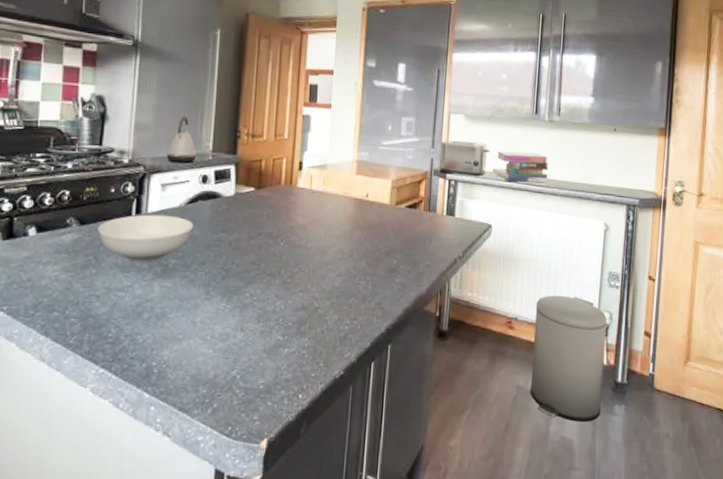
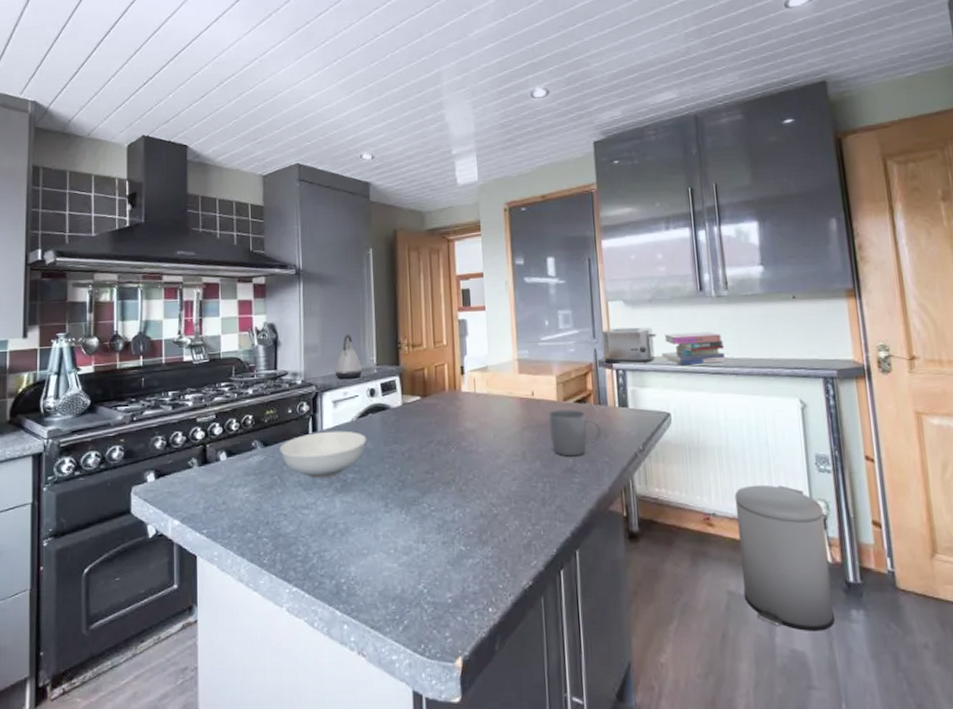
mug: none [378,213,427,258] -> present [548,409,601,457]

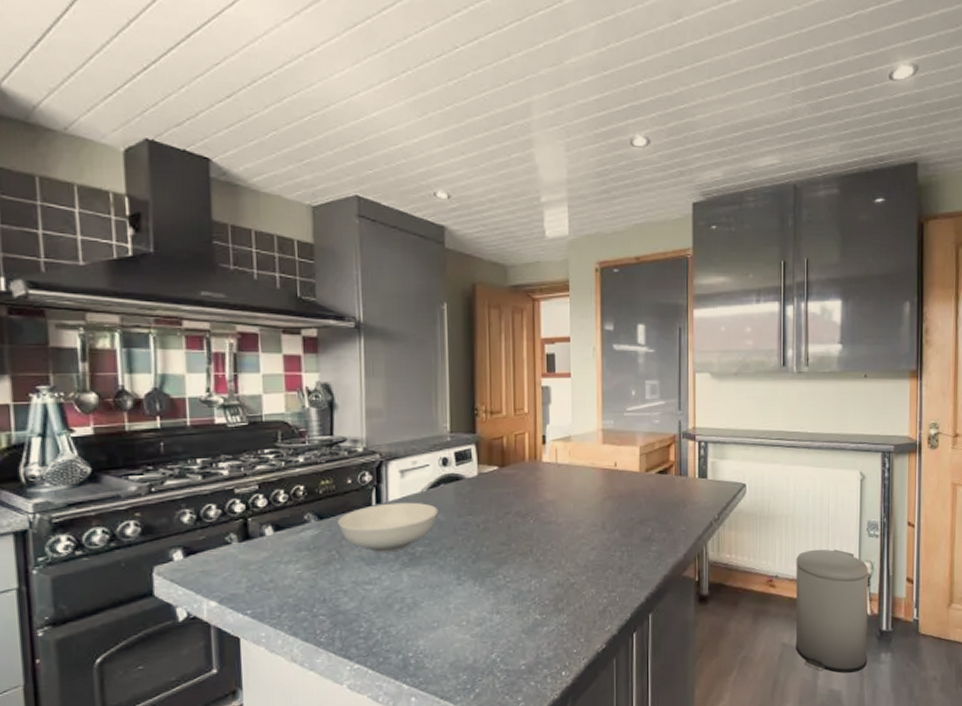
kettle: present [334,334,363,379] -> none [402,398,435,447]
mug: present [548,409,601,457] -> none [629,480,680,526]
toaster: present [602,327,656,364] -> none [687,400,739,436]
books: present [662,332,726,365] -> none [743,406,800,438]

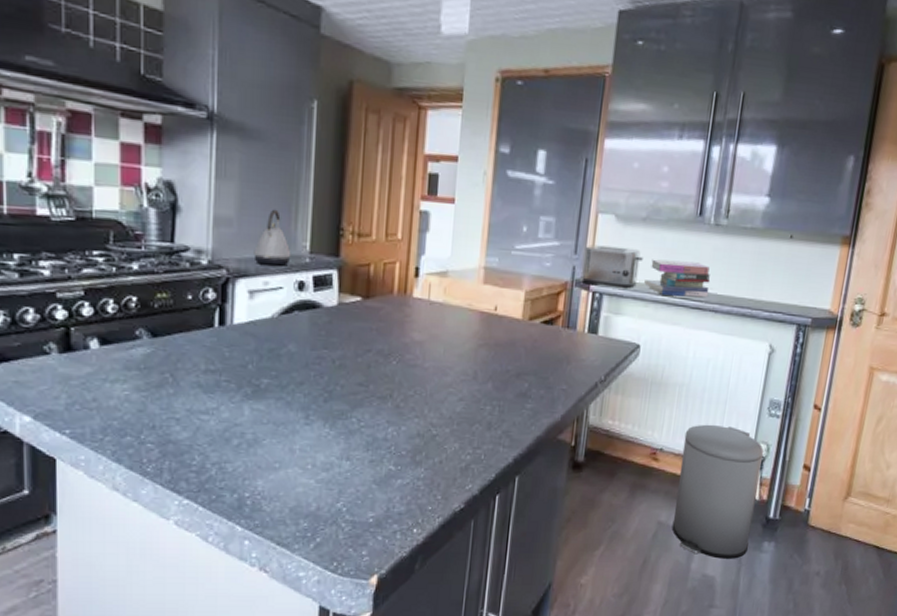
bowl: present [337,502,439,553] -> none [173,326,290,381]
kettle: none [402,398,435,447] -> present [253,209,292,266]
toaster: none [687,400,739,436] -> present [581,245,643,289]
books: none [743,406,800,438] -> present [644,259,711,298]

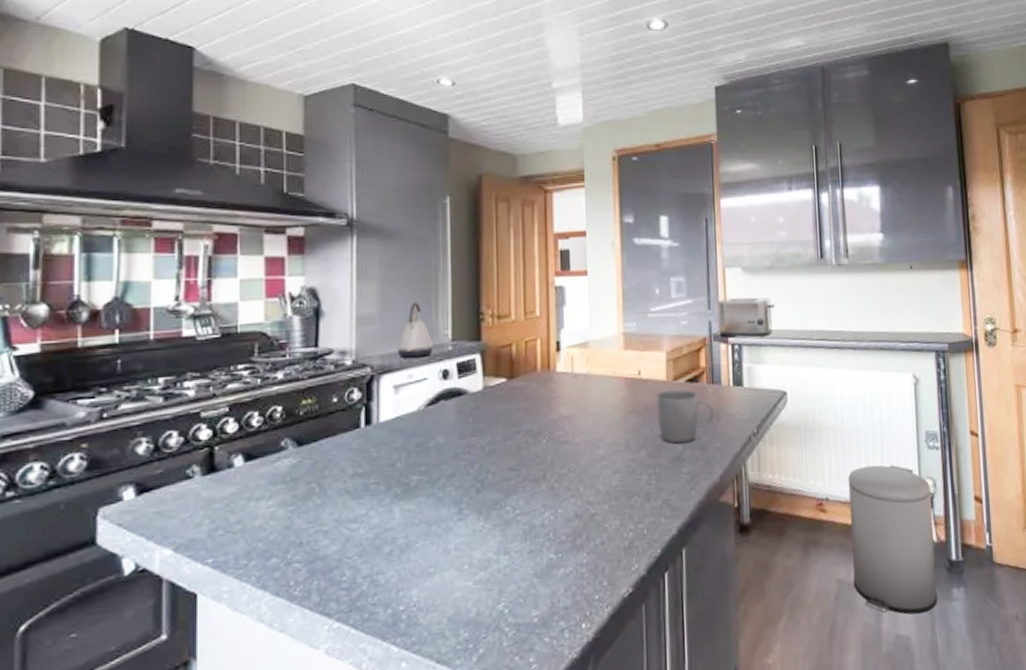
mug: none [507,329,565,381] -> present [656,390,714,444]
books: present [644,259,711,298] -> none [780,303,844,339]

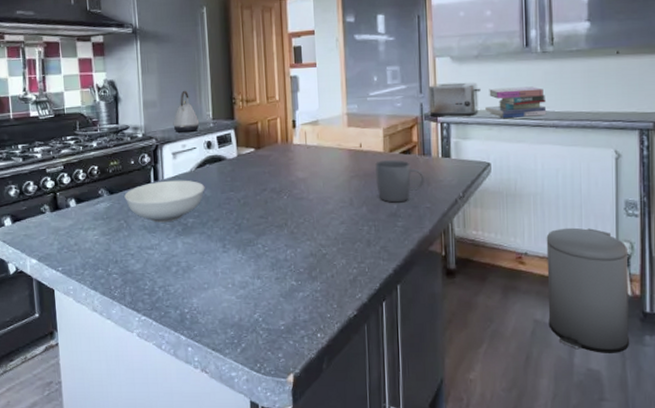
bowl: none [320,422,437,484] -> present [124,180,205,223]
books: none [780,303,844,339] -> present [485,86,547,118]

